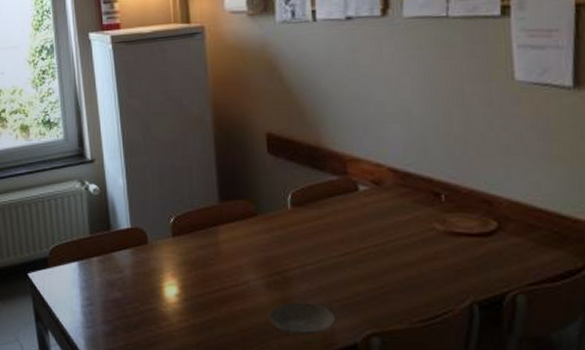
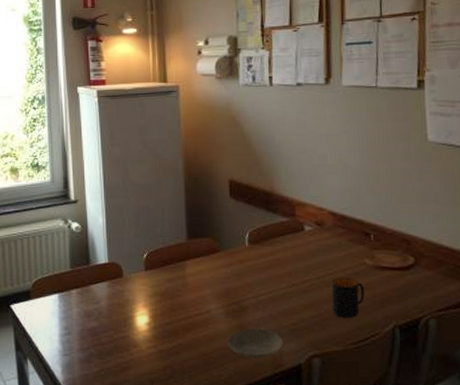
mug: none [393,244,434,292] -> present [331,277,364,318]

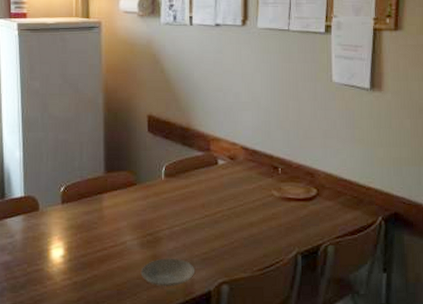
mug: present [331,277,364,318] -> none [241,208,271,246]

